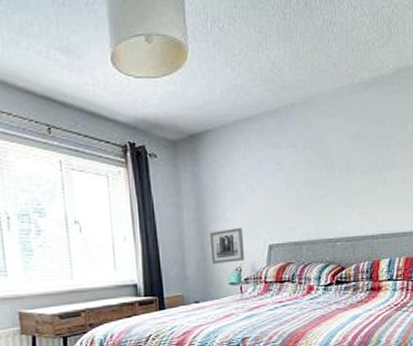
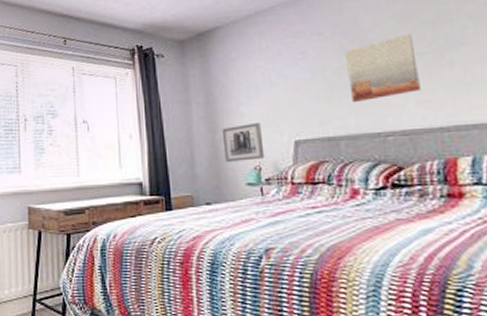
wall art: none [312,153,362,213] -> present [345,33,421,103]

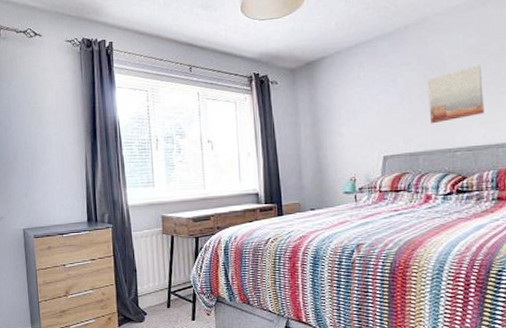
wall art: present [221,122,265,162] -> none [325,140,359,174]

